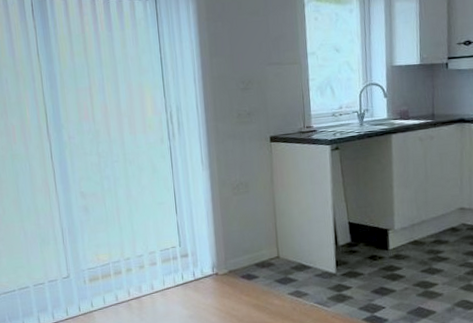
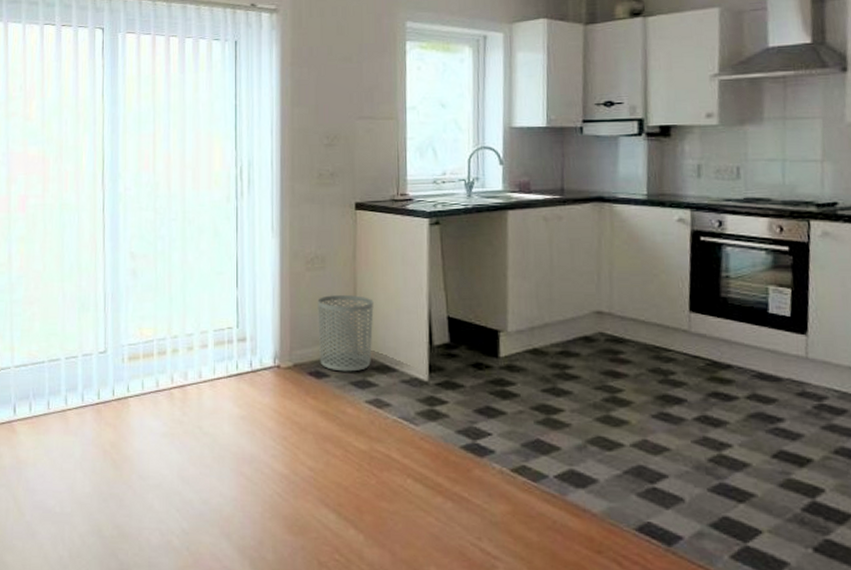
waste bin: none [244,211,291,273] -> present [317,295,374,372]

